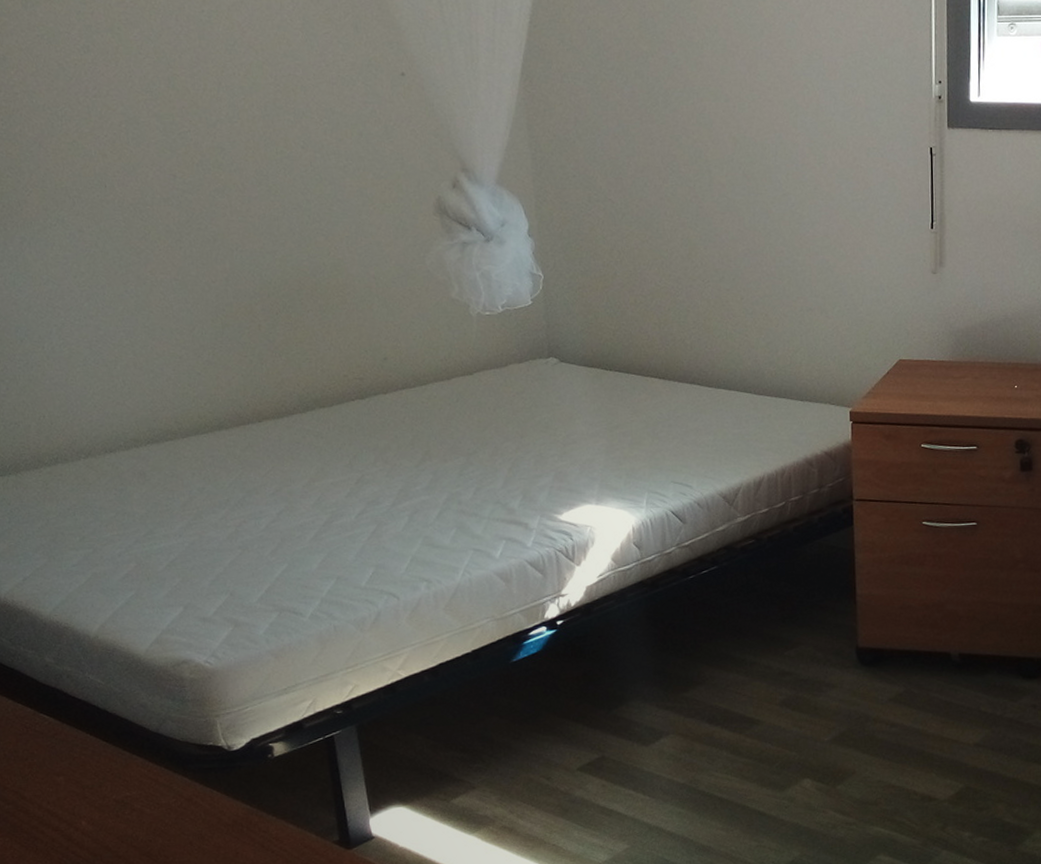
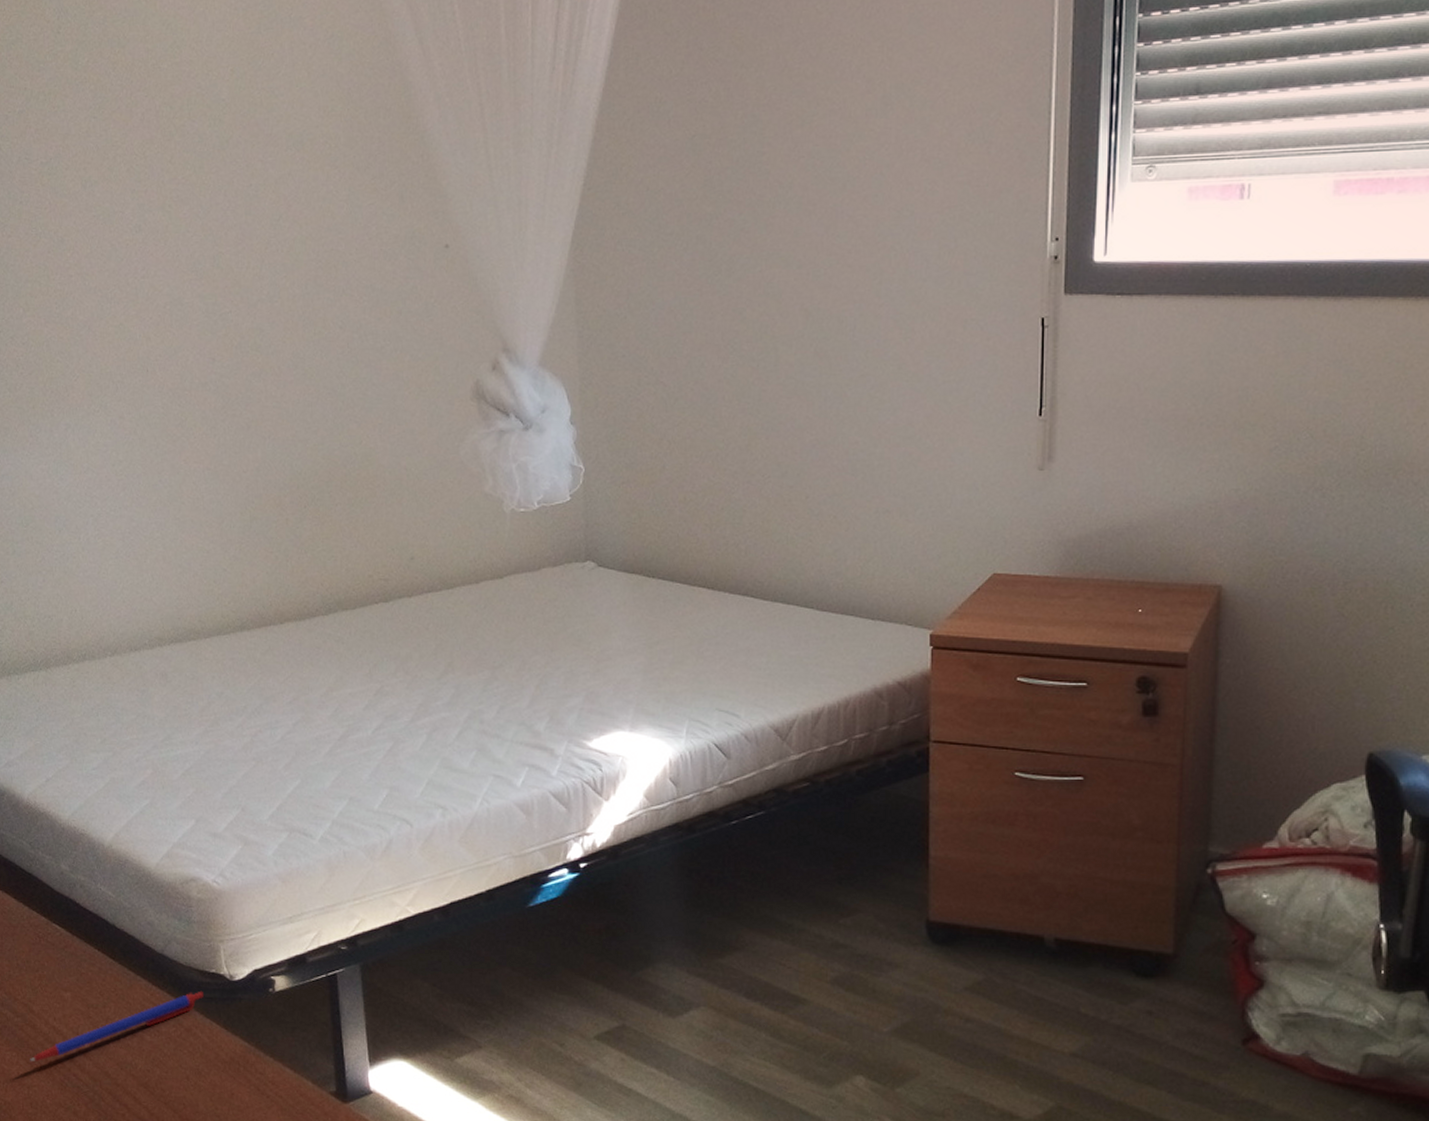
pen: none [24,764,202,844] -> present [30,992,203,1061]

